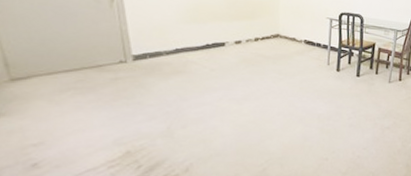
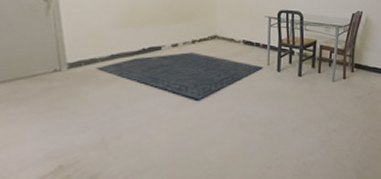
rug: none [160,49,323,95] -> present [95,52,263,100]

